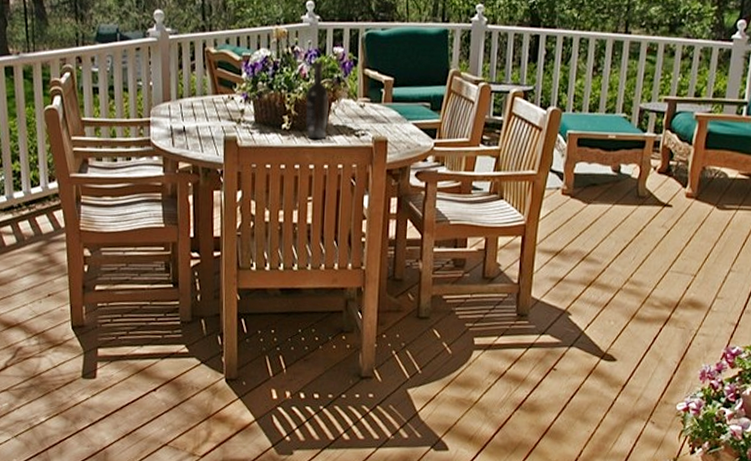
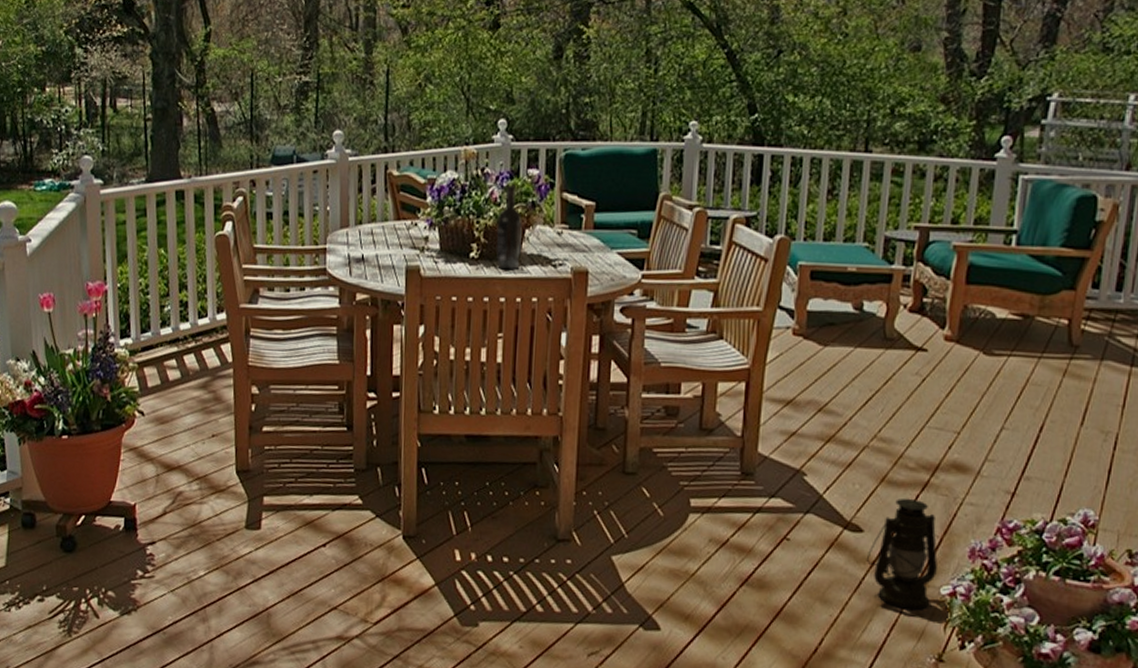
lantern: none [618,331,675,424] -> present [866,498,938,610]

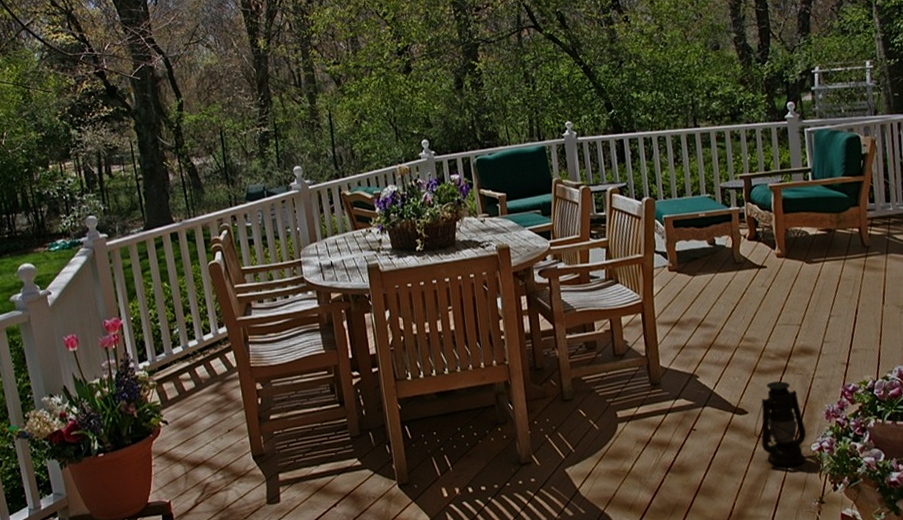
wine bottle: present [496,184,522,270] -> none [433,189,456,256]

